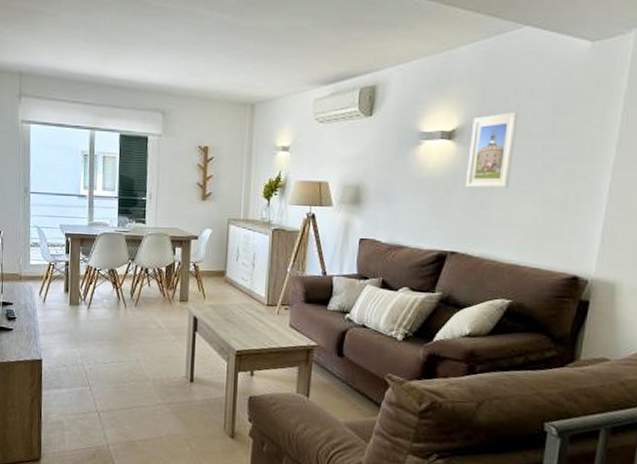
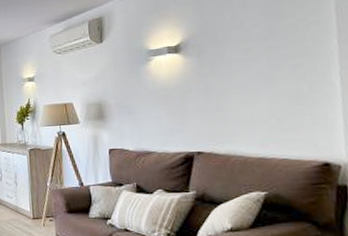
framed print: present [466,113,519,189] -> none [194,22,241,93]

